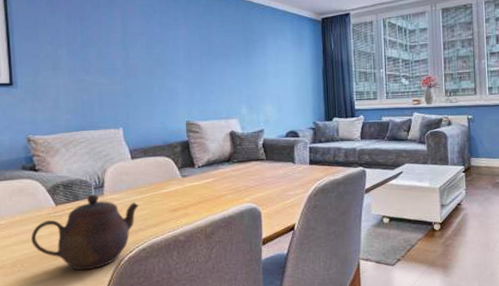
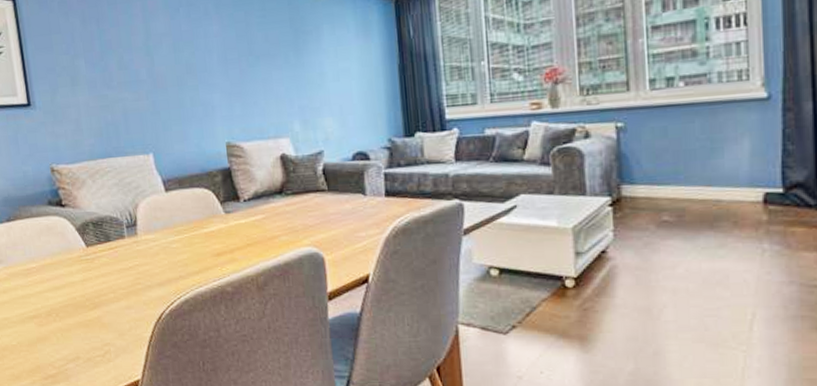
teapot: present [31,194,139,271] -> none [63,234,177,324]

